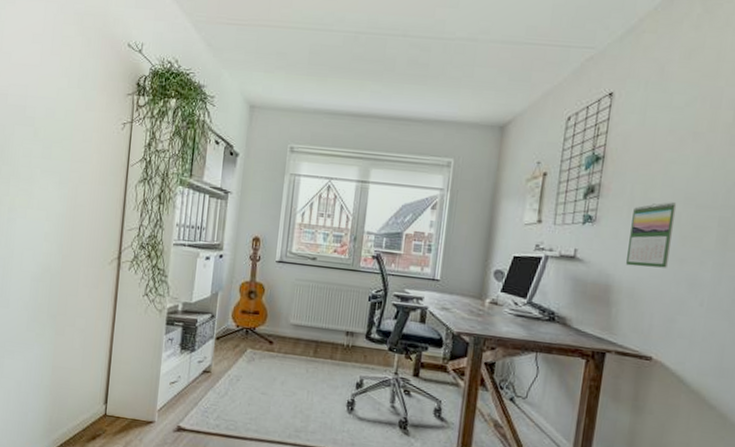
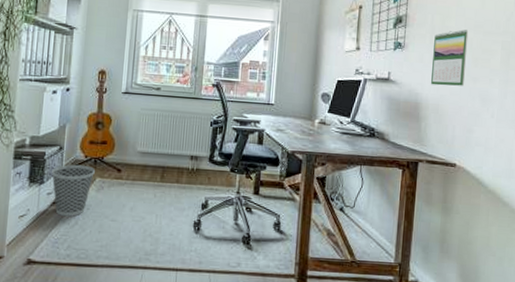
wastebasket: none [202,333,246,387] -> present [51,164,95,217]

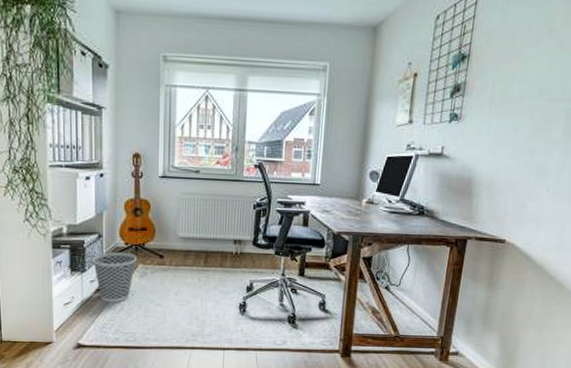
calendar: present [431,29,469,86] -> none [486,97,532,160]

